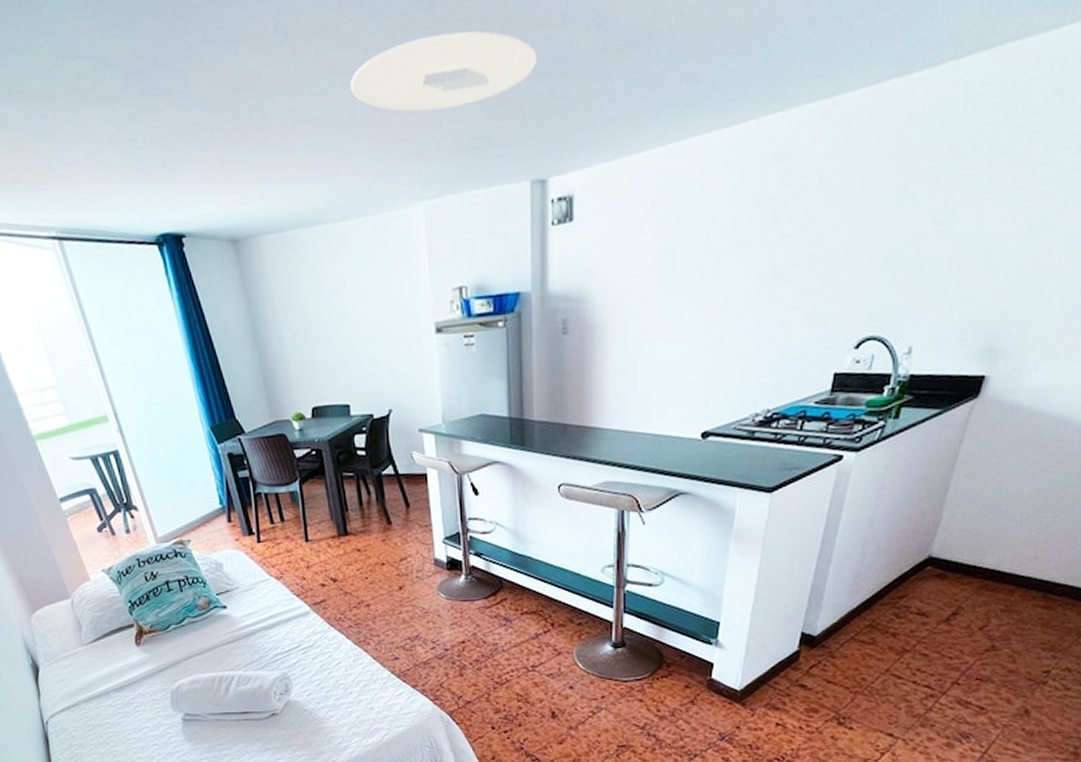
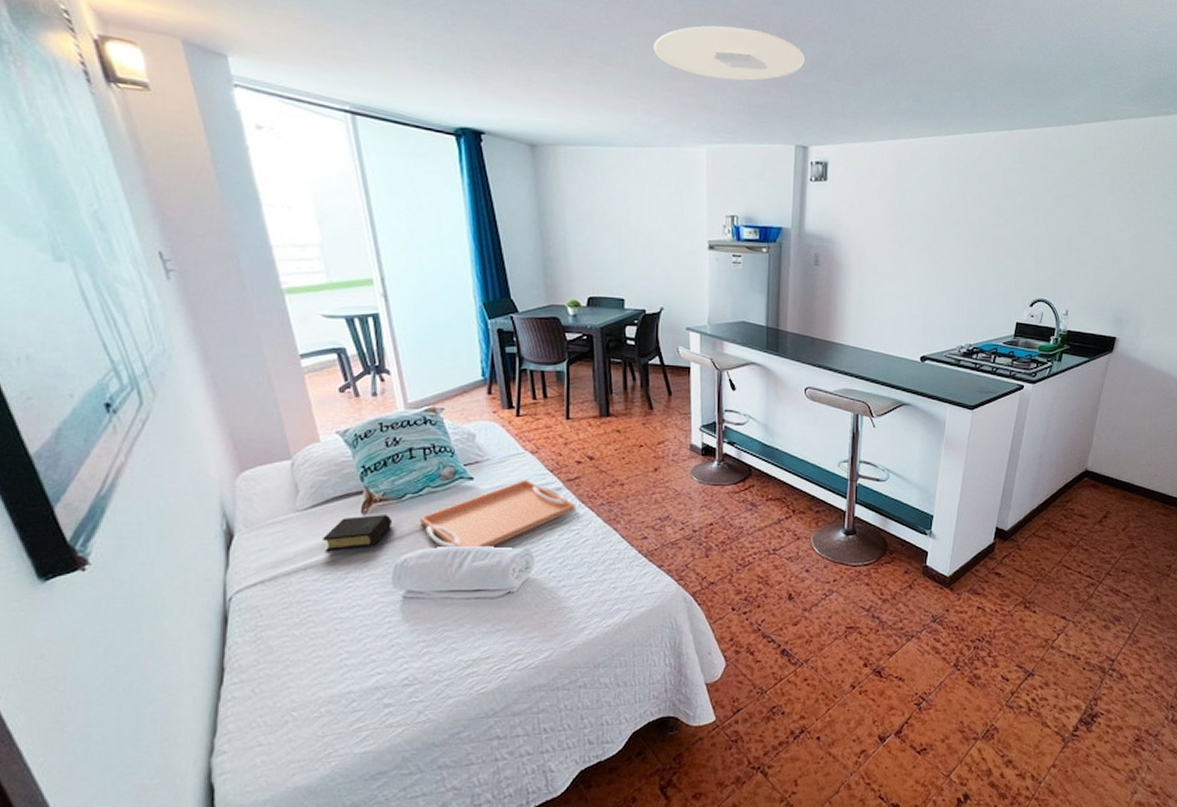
book: none [108,645,163,681] -> present [323,515,393,552]
serving tray: none [185,605,325,675] -> present [419,479,576,549]

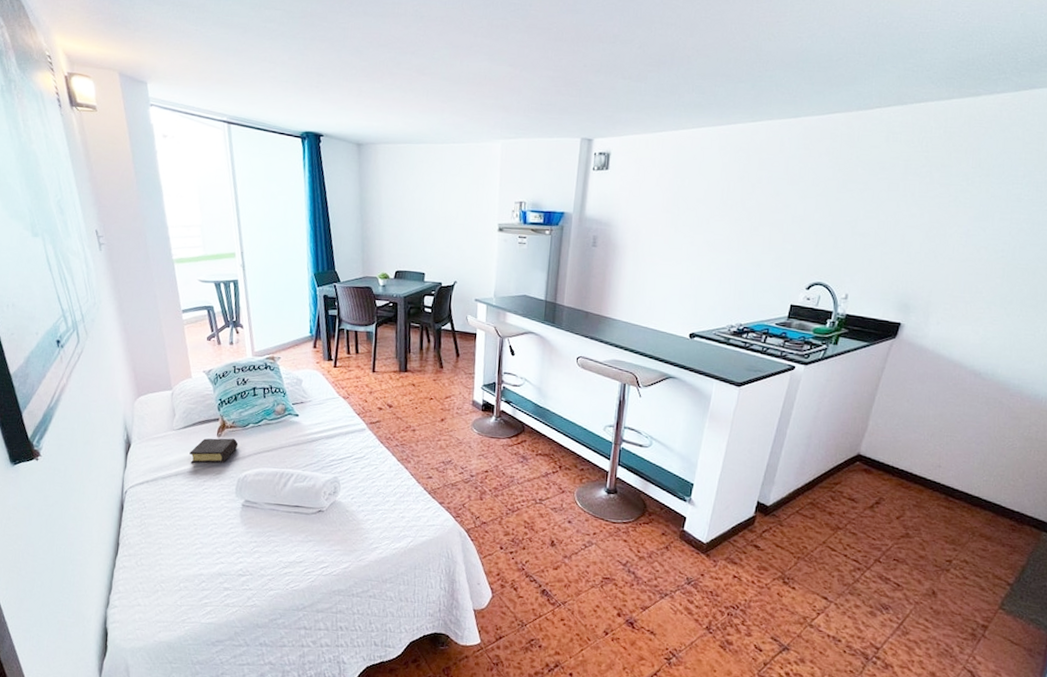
serving tray: present [419,479,576,549] -> none [257,419,376,474]
ceiling light: present [653,25,806,81] -> none [461,35,595,83]

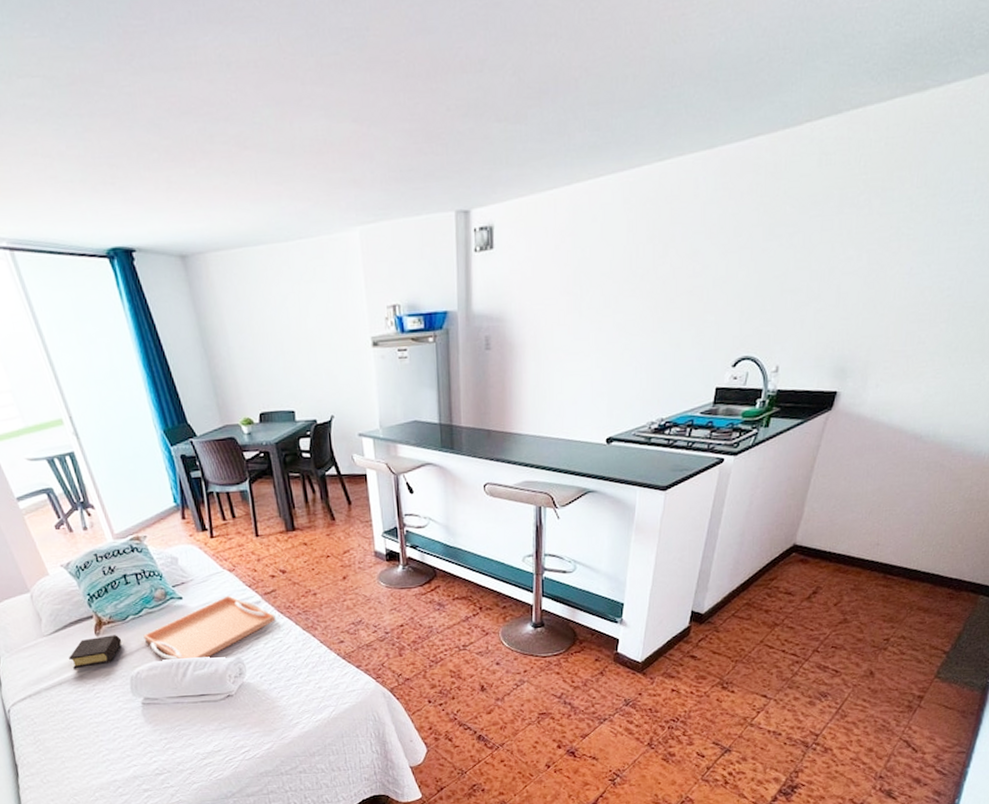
serving tray: none [257,419,376,474] -> present [143,595,276,662]

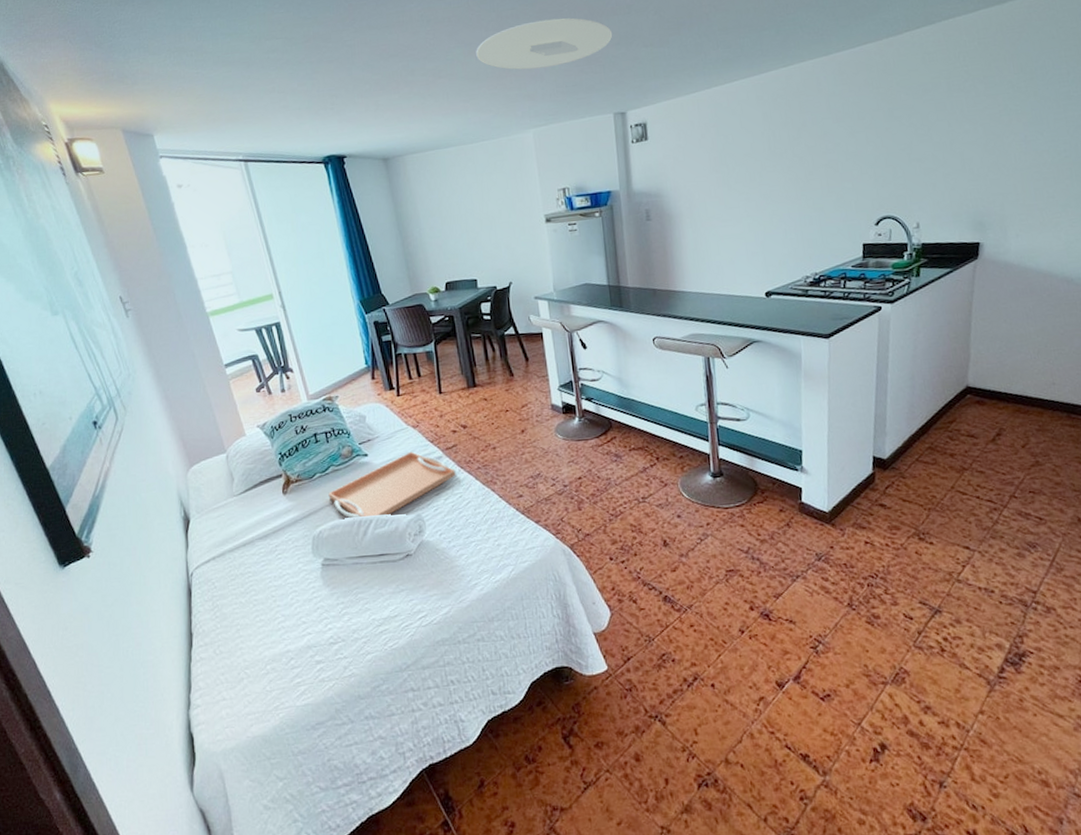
book: present [69,635,122,669] -> none [255,493,308,529]
ceiling light: none [290,72,460,145] -> present [476,18,613,70]

